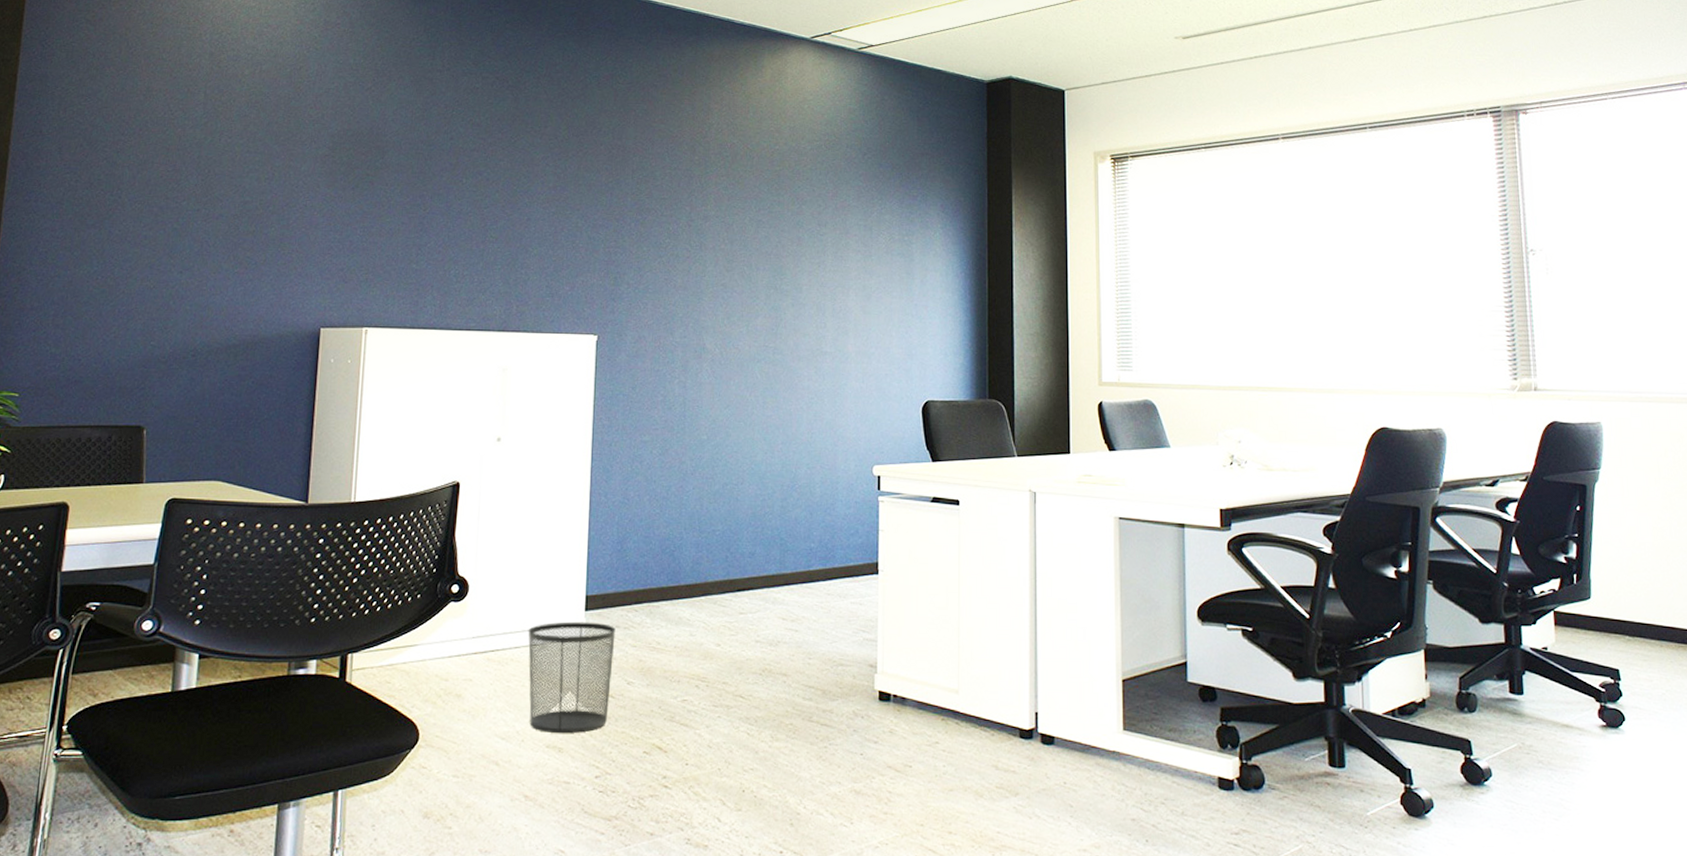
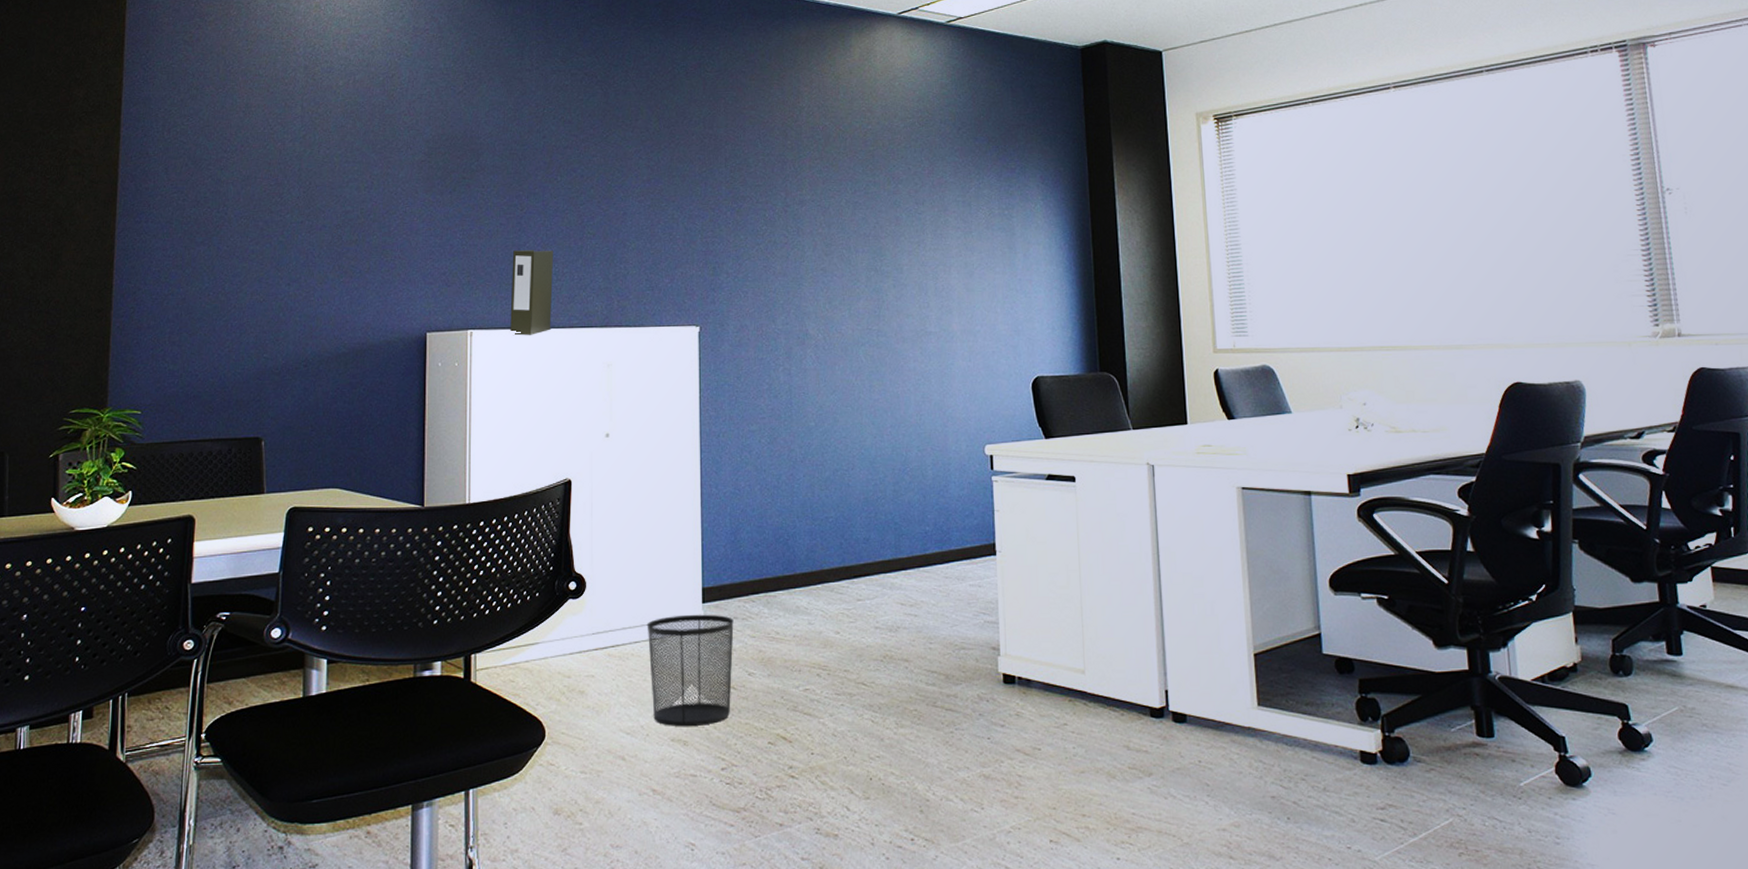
binder: none [406,250,455,336] -> present [510,250,554,336]

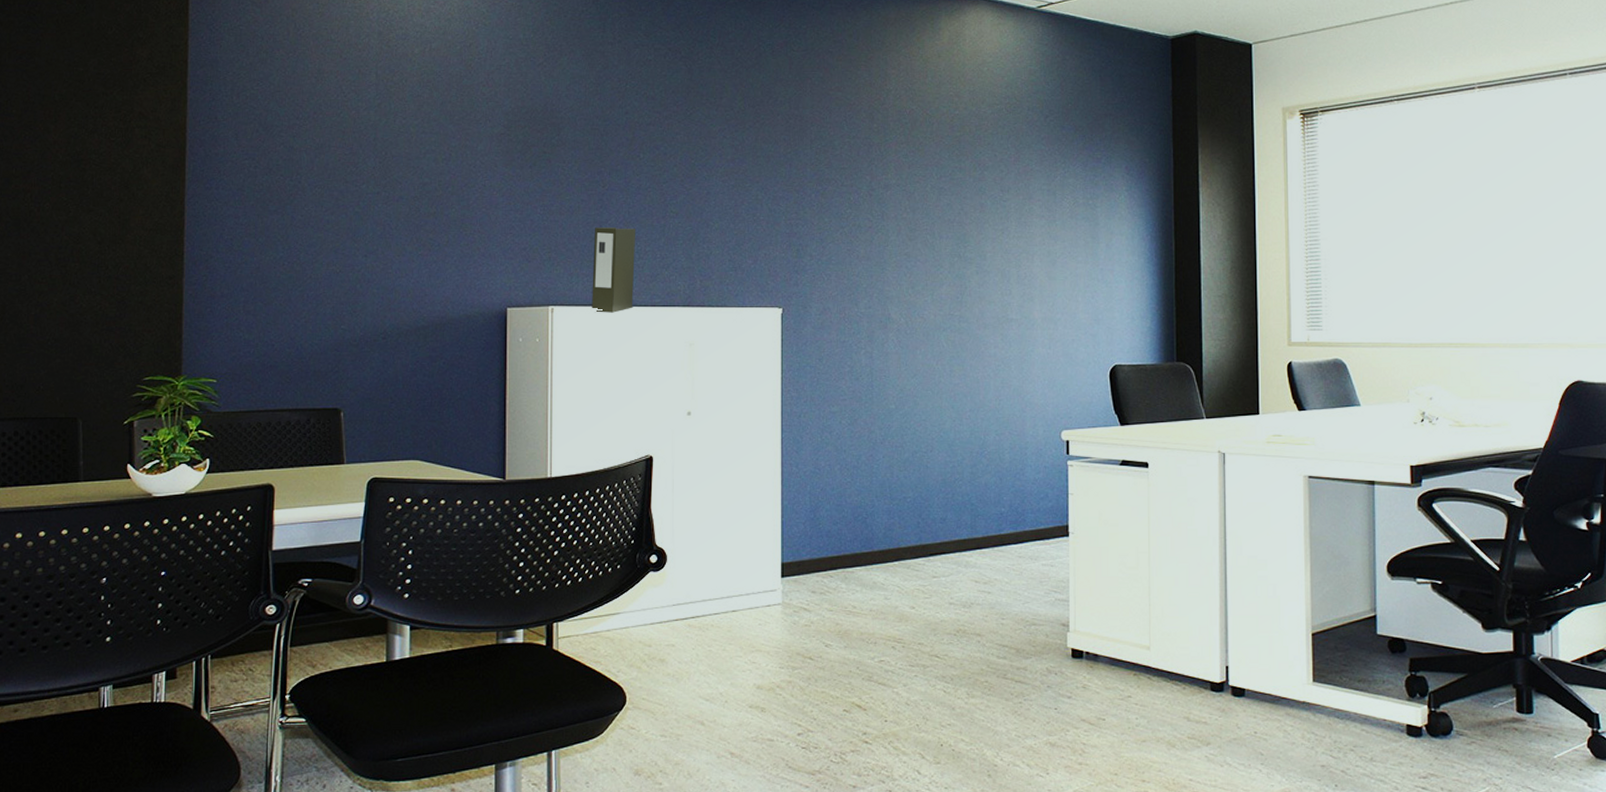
waste bin: present [647,614,734,726] -> none [726,588,812,694]

